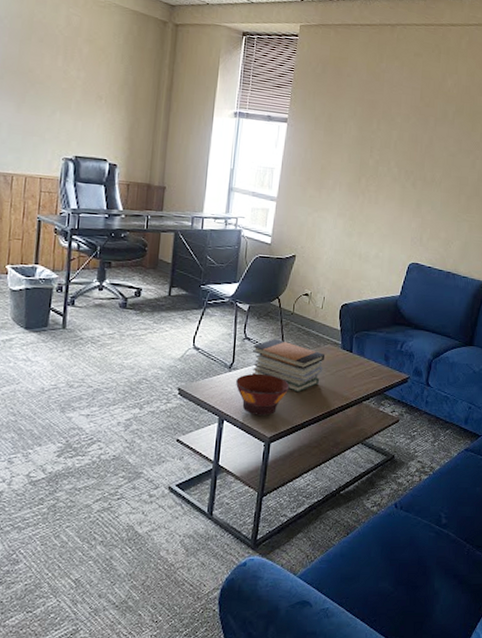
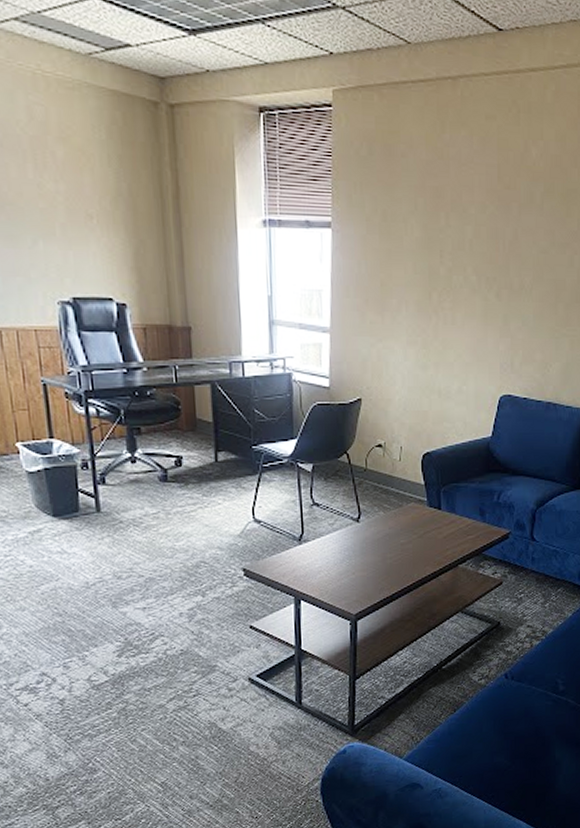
bowl: present [236,373,290,416] -> none [309,543,372,592]
book stack: present [252,339,326,393] -> none [322,501,410,562]

